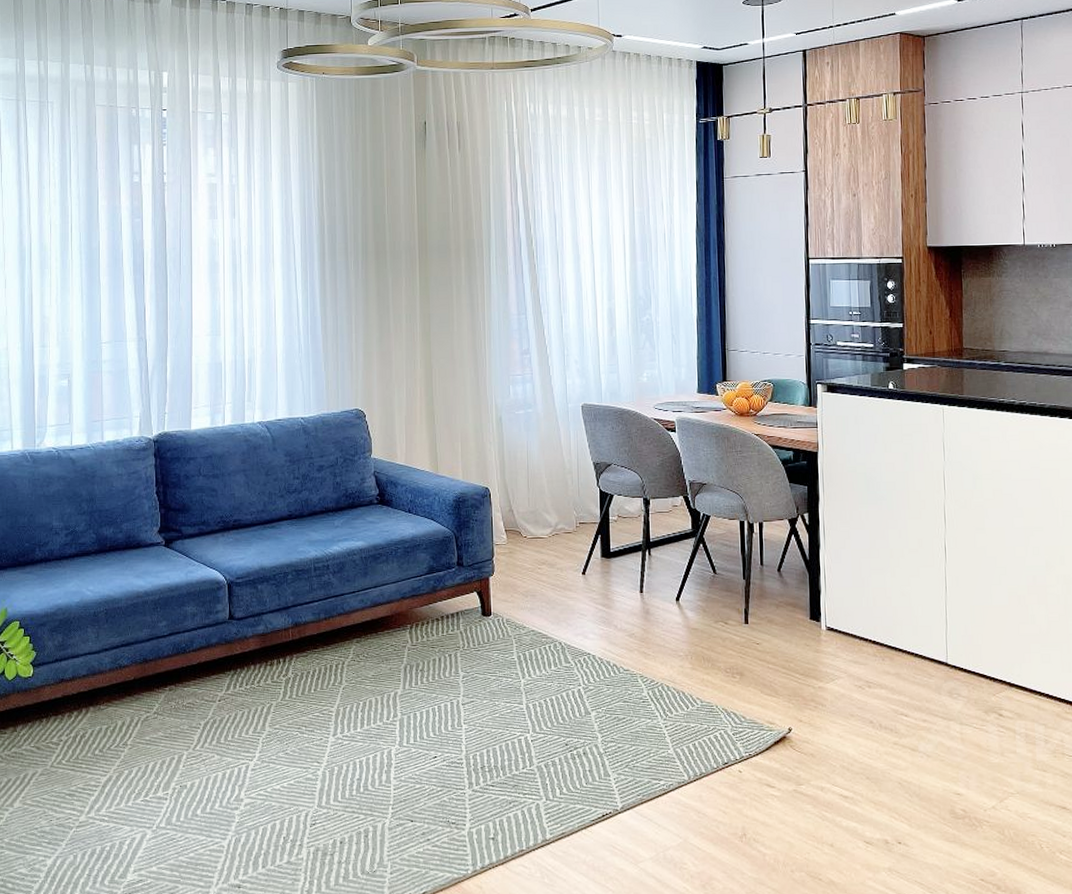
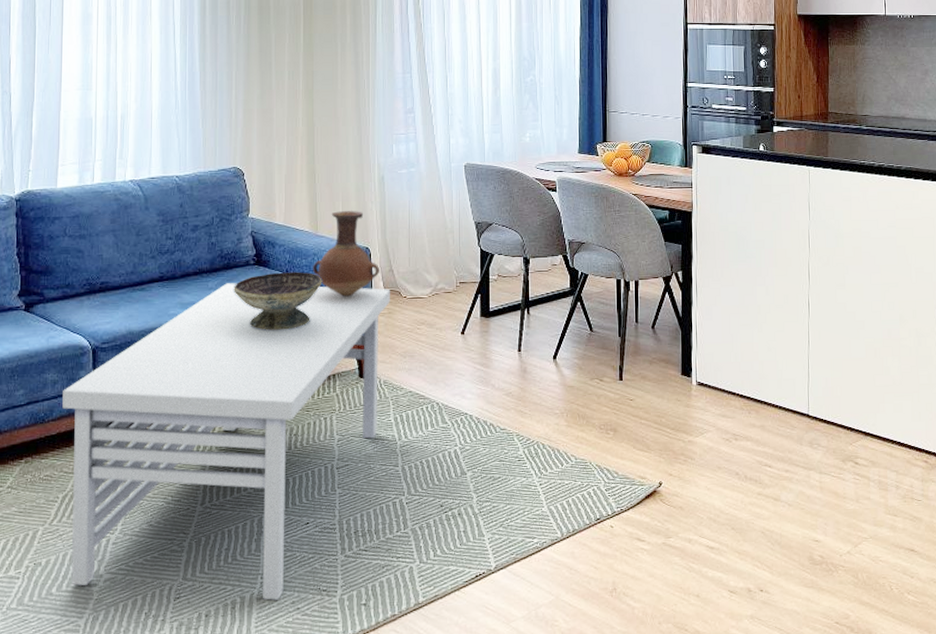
coffee table: none [202,521,511,830] -> present [62,283,390,600]
decorative bowl: none [358,511,444,568] -> present [234,272,322,331]
vase: none [434,450,499,536] -> present [313,210,379,297]

